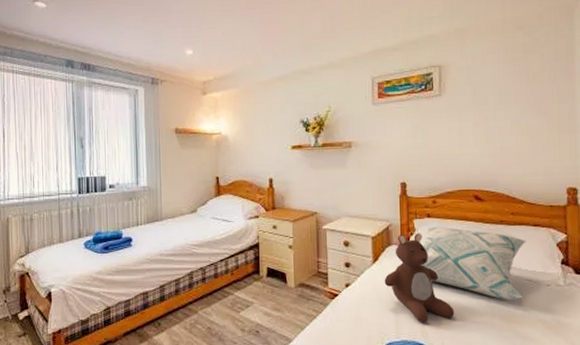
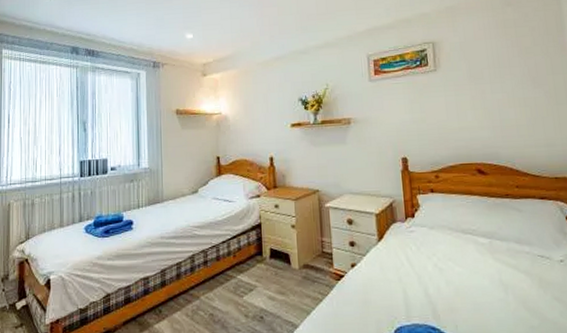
teddy bear: present [384,233,455,323] -> none [390,209,467,305]
decorative pillow: present [421,226,527,300] -> none [427,201,537,278]

